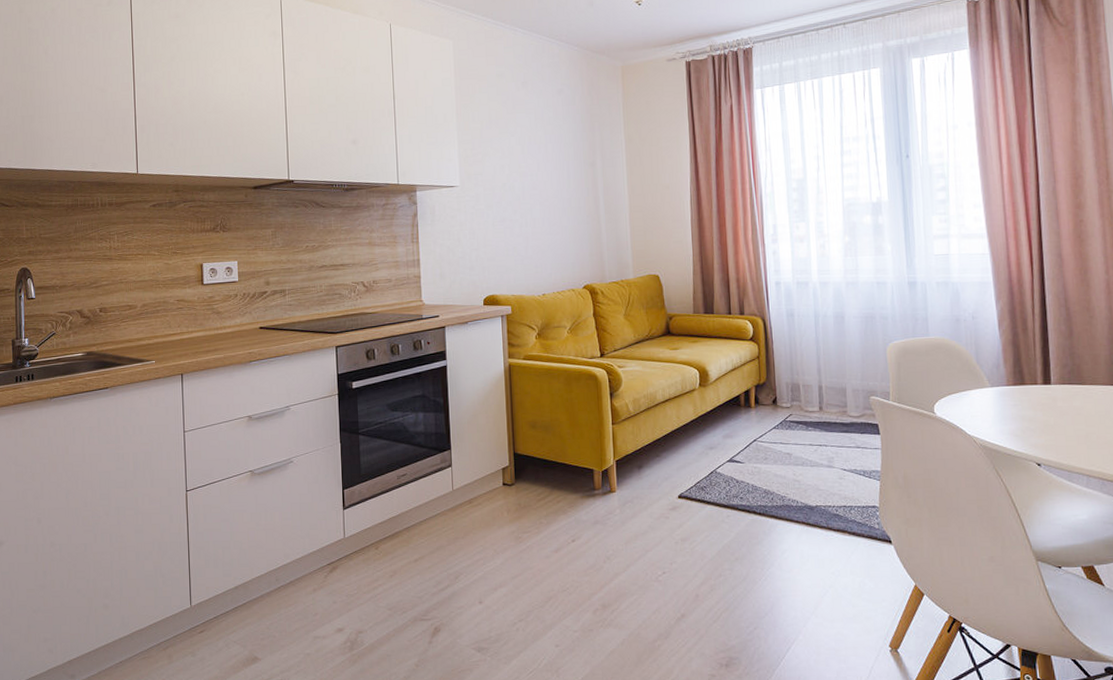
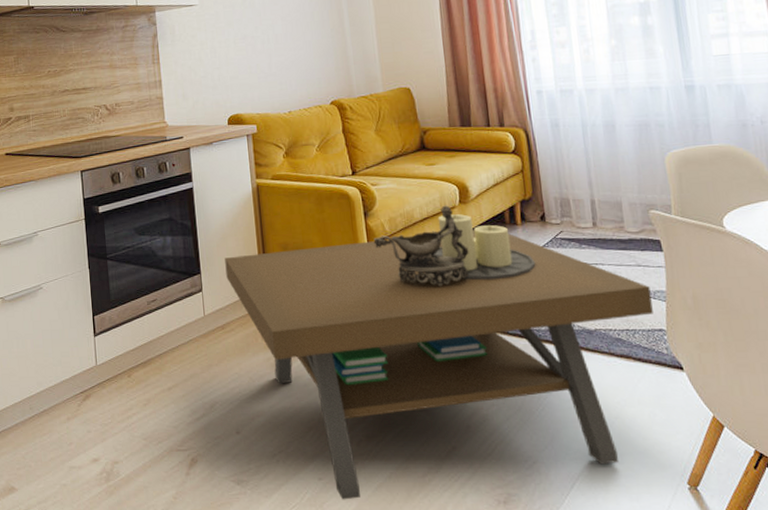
coffee table: none [475,397,868,665] -> present [225,214,653,500]
decorative bowl: none [617,388,706,464] -> present [373,205,469,286]

